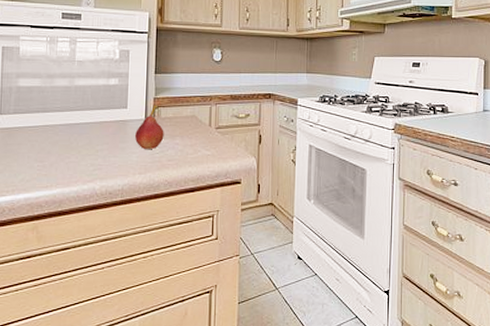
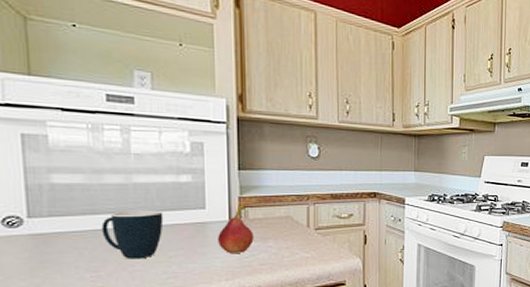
mug: none [49,108,95,152] -> present [101,210,164,259]

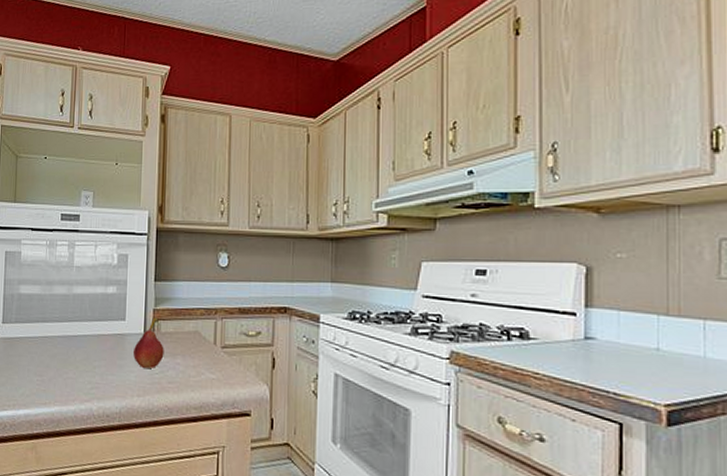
mug: present [101,210,164,259] -> none [48,319,93,367]

